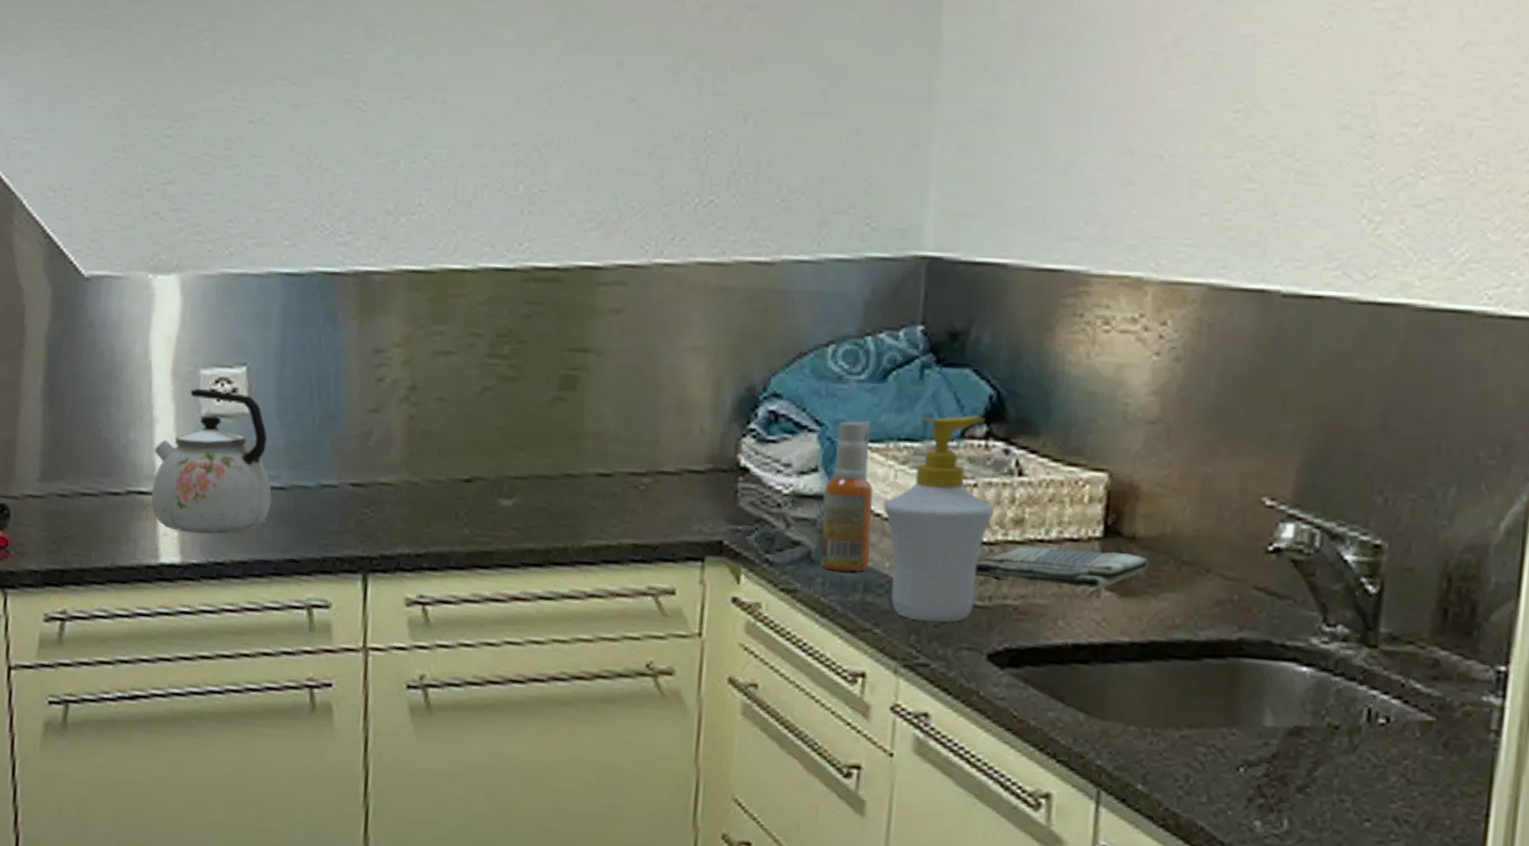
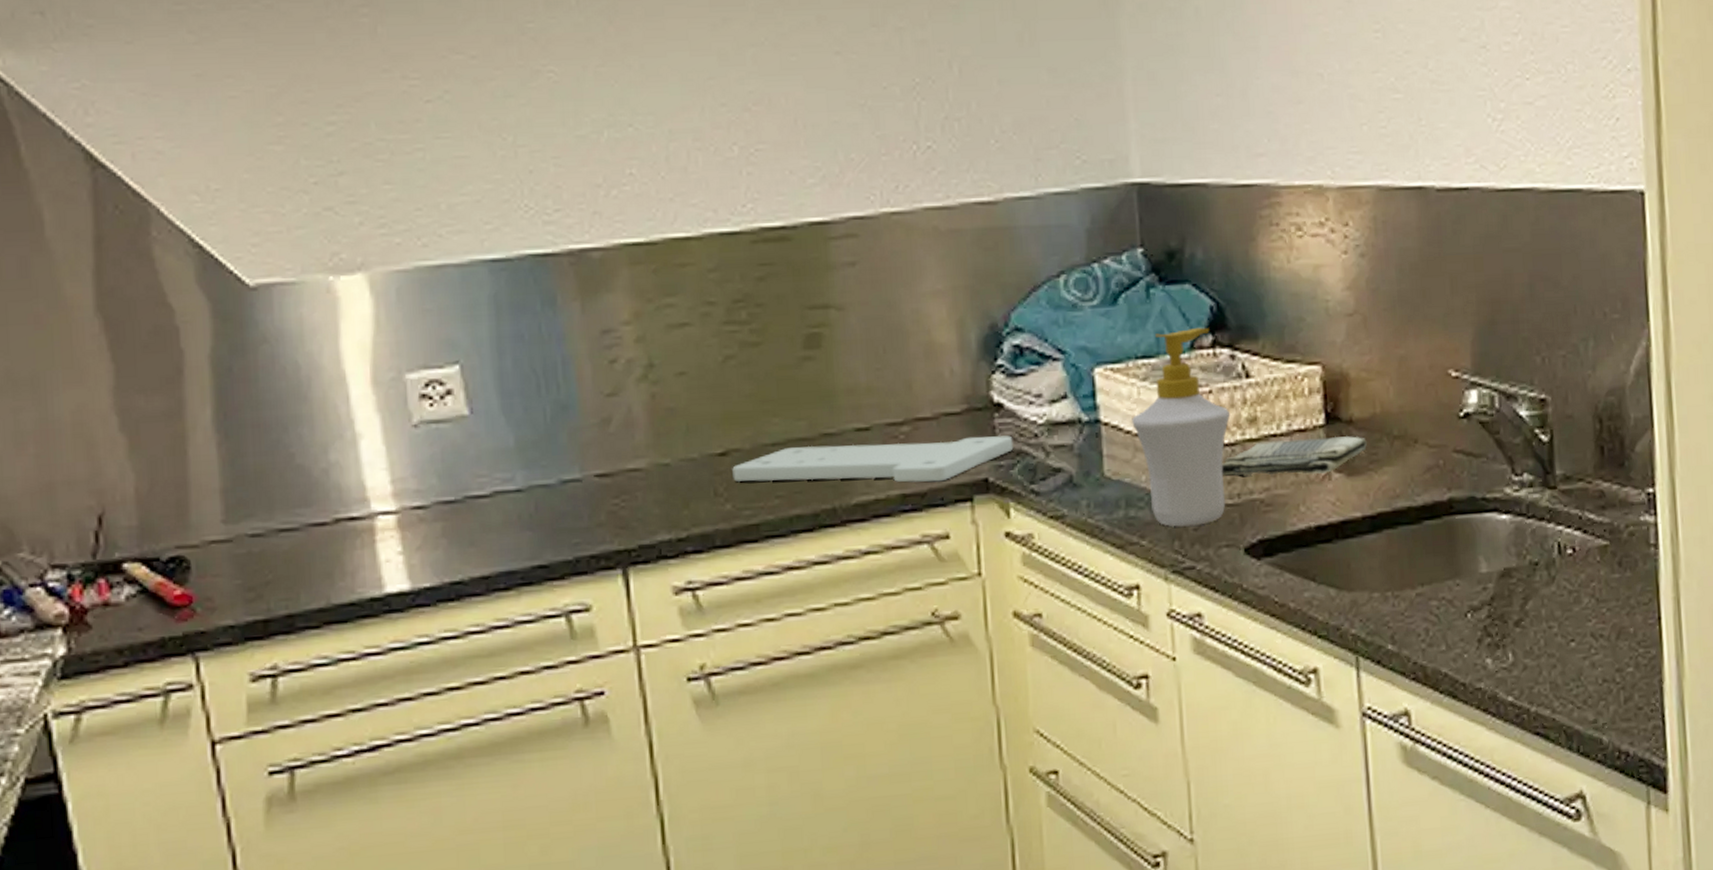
kettle: present [151,389,272,534] -> none [361,394,508,555]
cutting board: none [474,483,755,538] -> present [732,435,1014,483]
spray bottle: present [819,420,873,572] -> none [1076,343,1128,492]

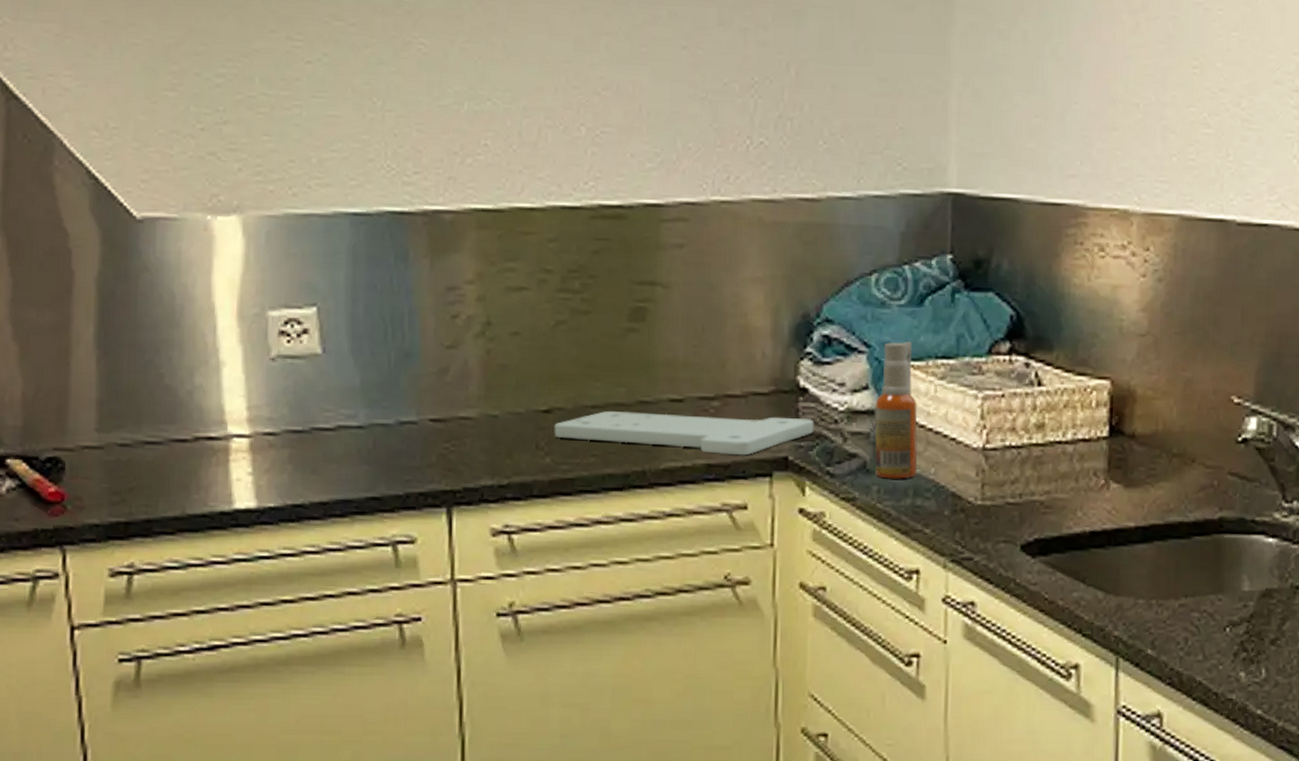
spray bottle: none [1076,343,1128,492] -> present [874,341,918,479]
soap bottle: present [1132,327,1231,527] -> none [927,334,1020,520]
dish towel: present [1221,436,1367,476] -> none [1006,447,1146,483]

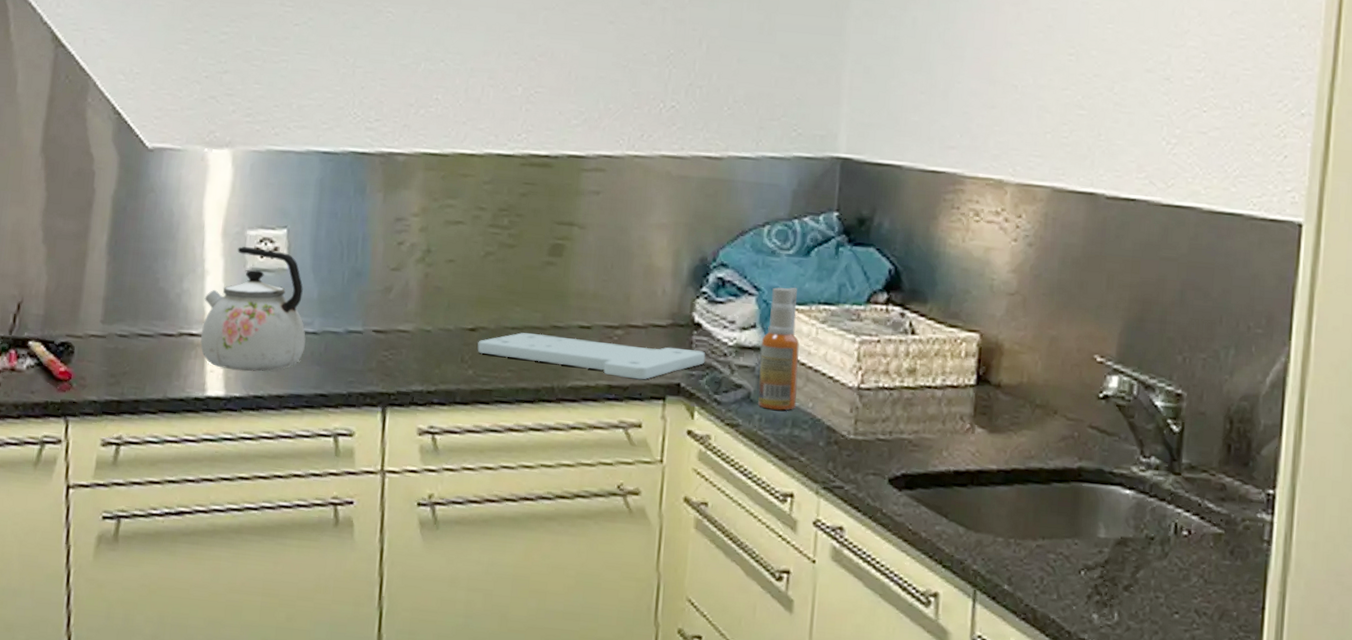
kettle: none [222,331,350,477] -> present [200,246,306,372]

